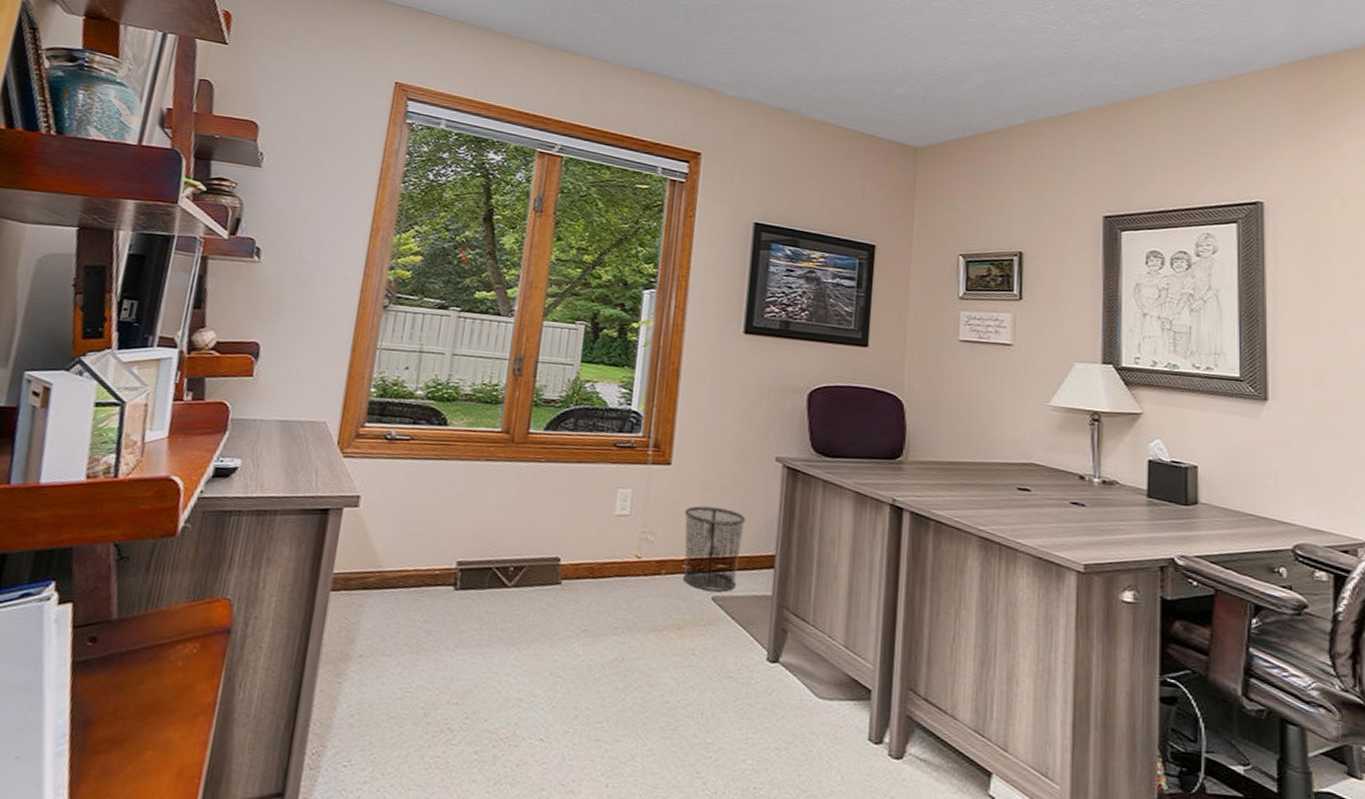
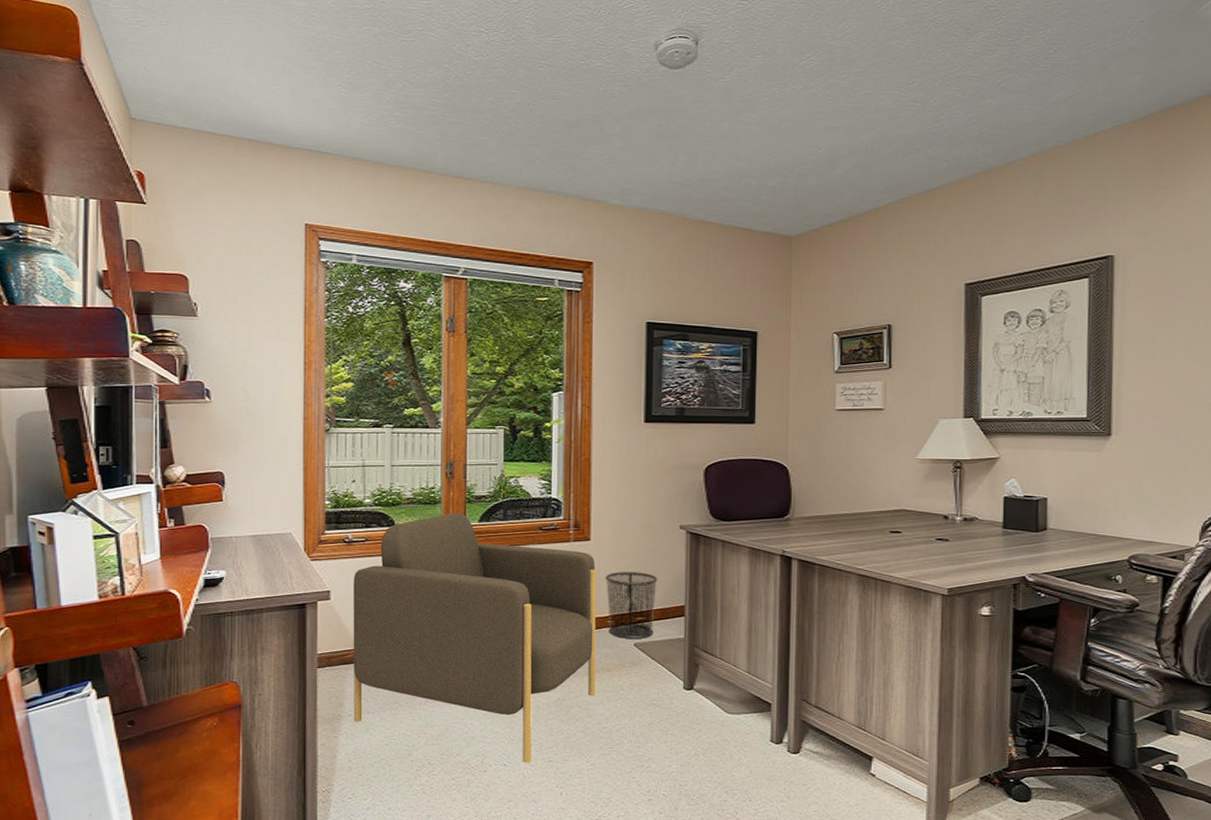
armchair: none [364,416,675,741] -> present [353,512,597,764]

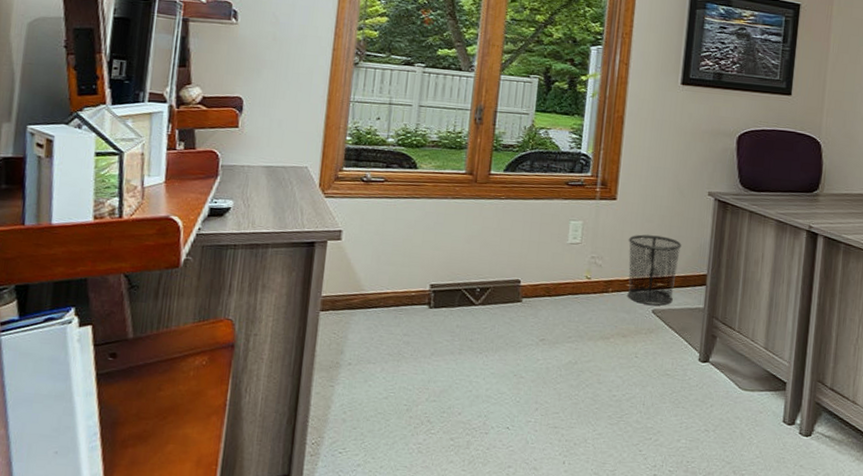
armchair: present [353,512,597,764] -> none [353,159,620,429]

